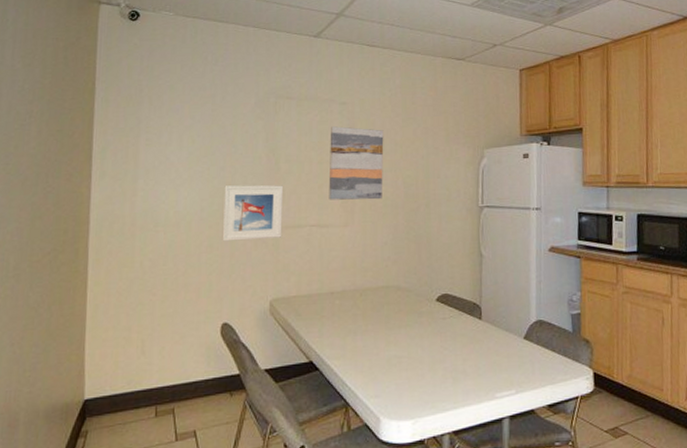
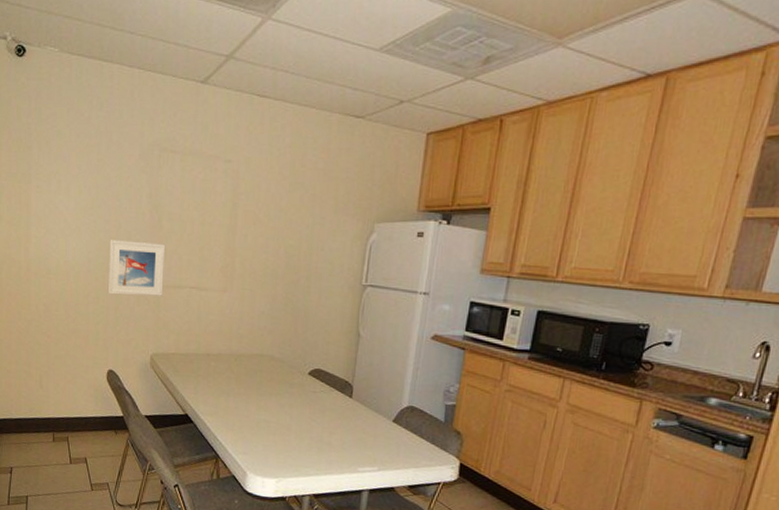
wall art: present [329,126,384,200] -> none [209,186,269,268]

